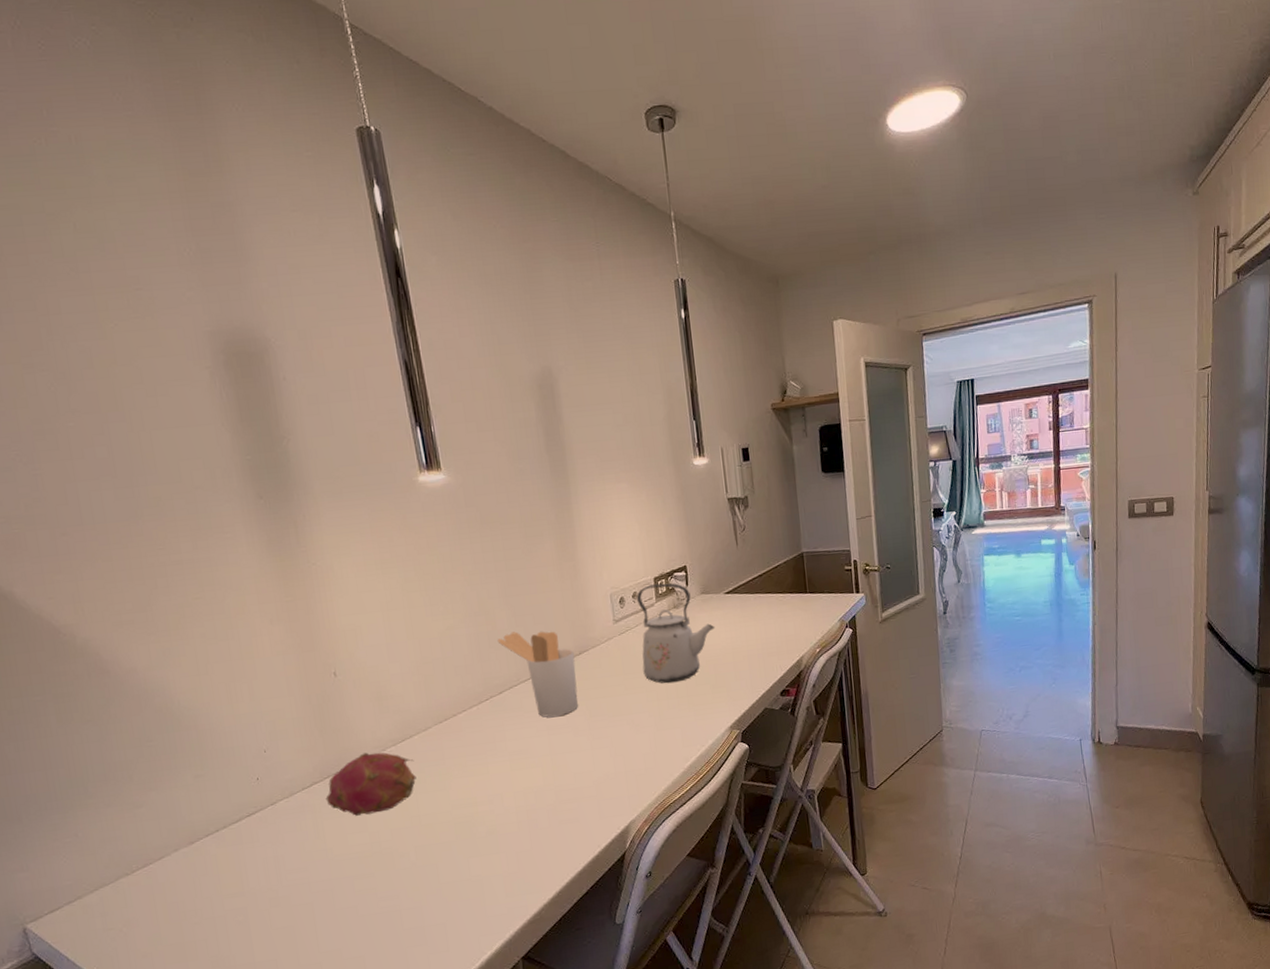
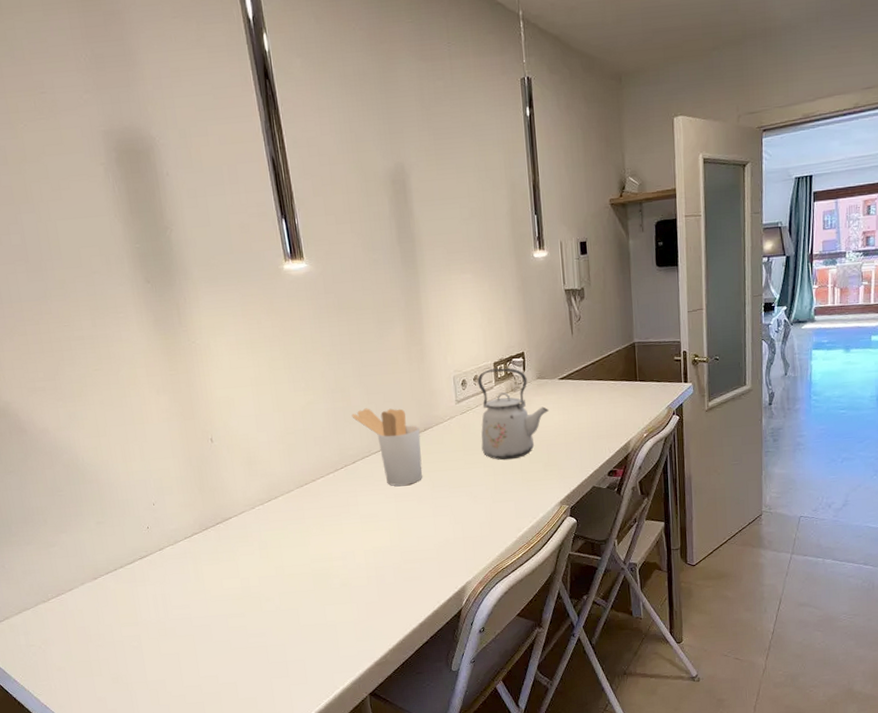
fruit: present [325,752,417,816] -> none [204,509,281,564]

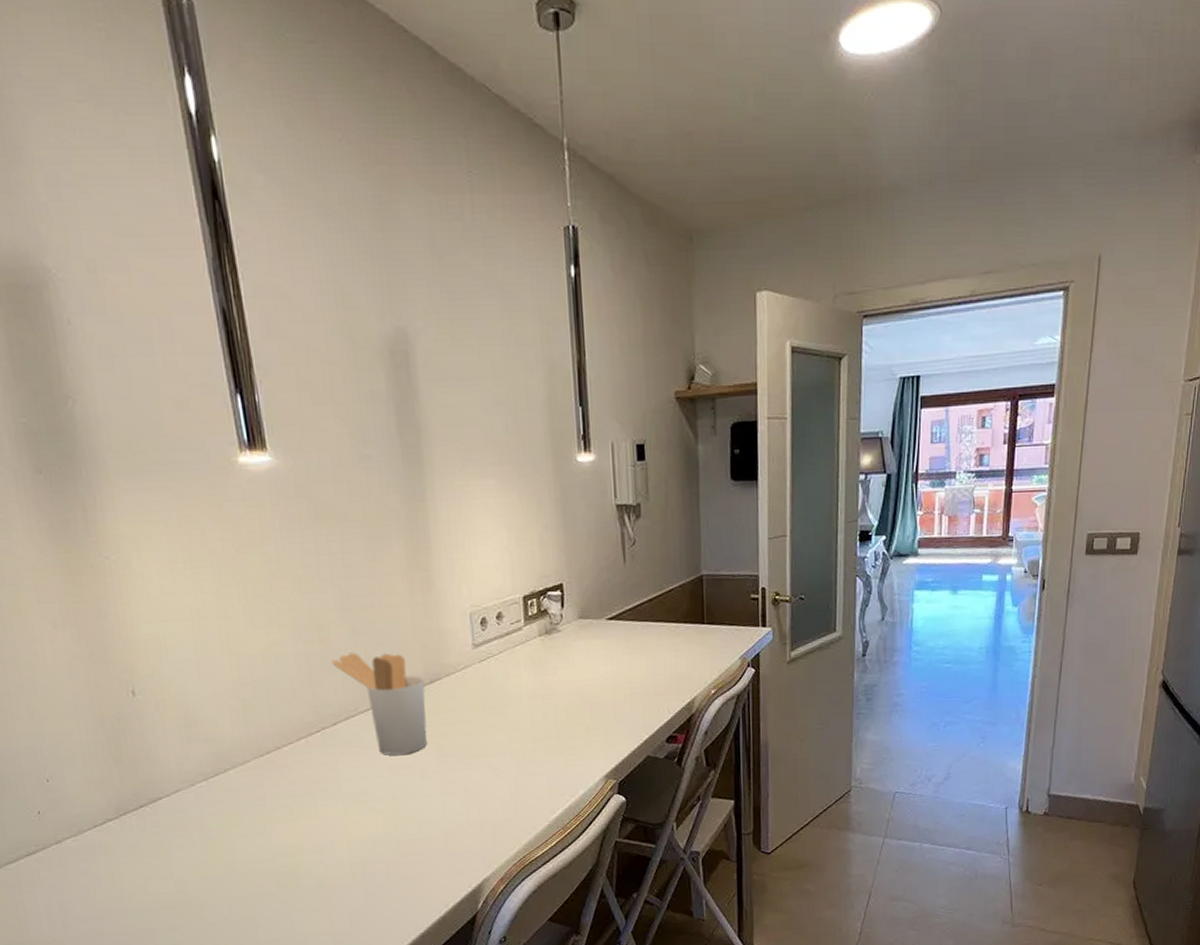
kettle: present [477,368,550,461] -> none [502,603,594,723]

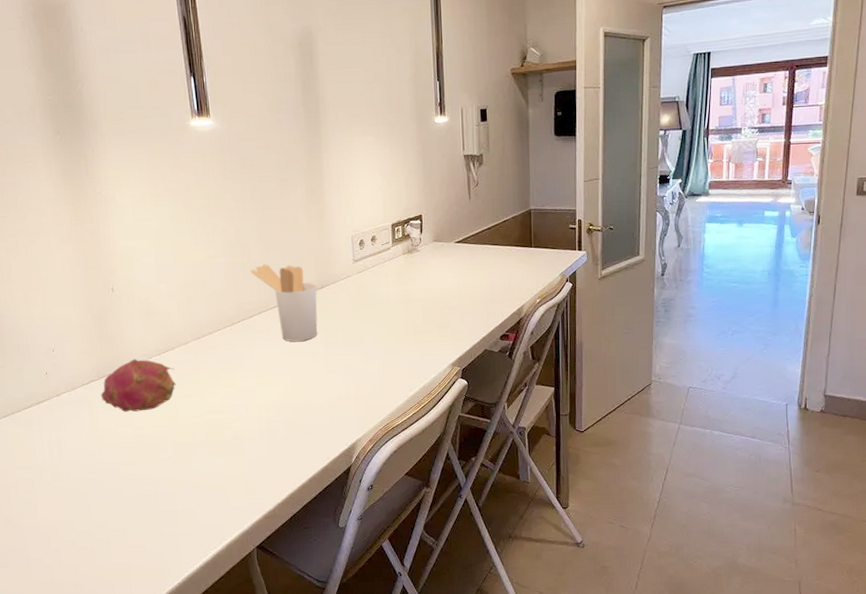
fruit: none [121,787,232,860] -> present [100,359,176,412]

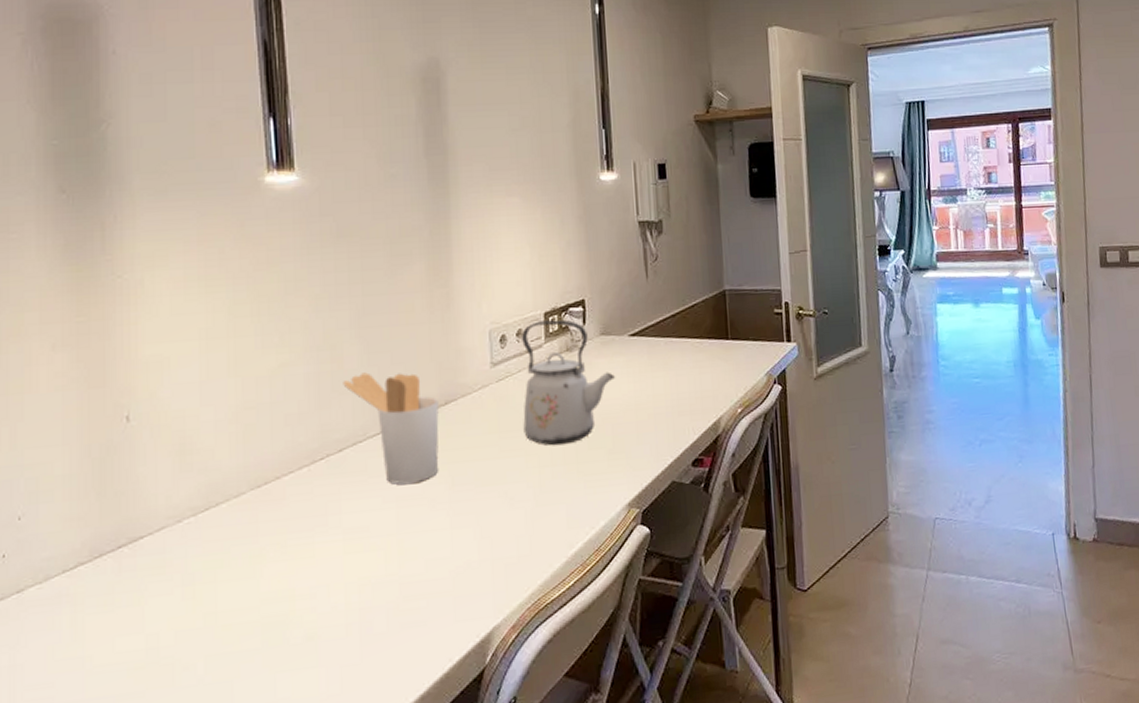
fruit: present [100,359,176,412] -> none [92,524,218,611]
kettle: none [375,229,445,321] -> present [522,319,616,446]

